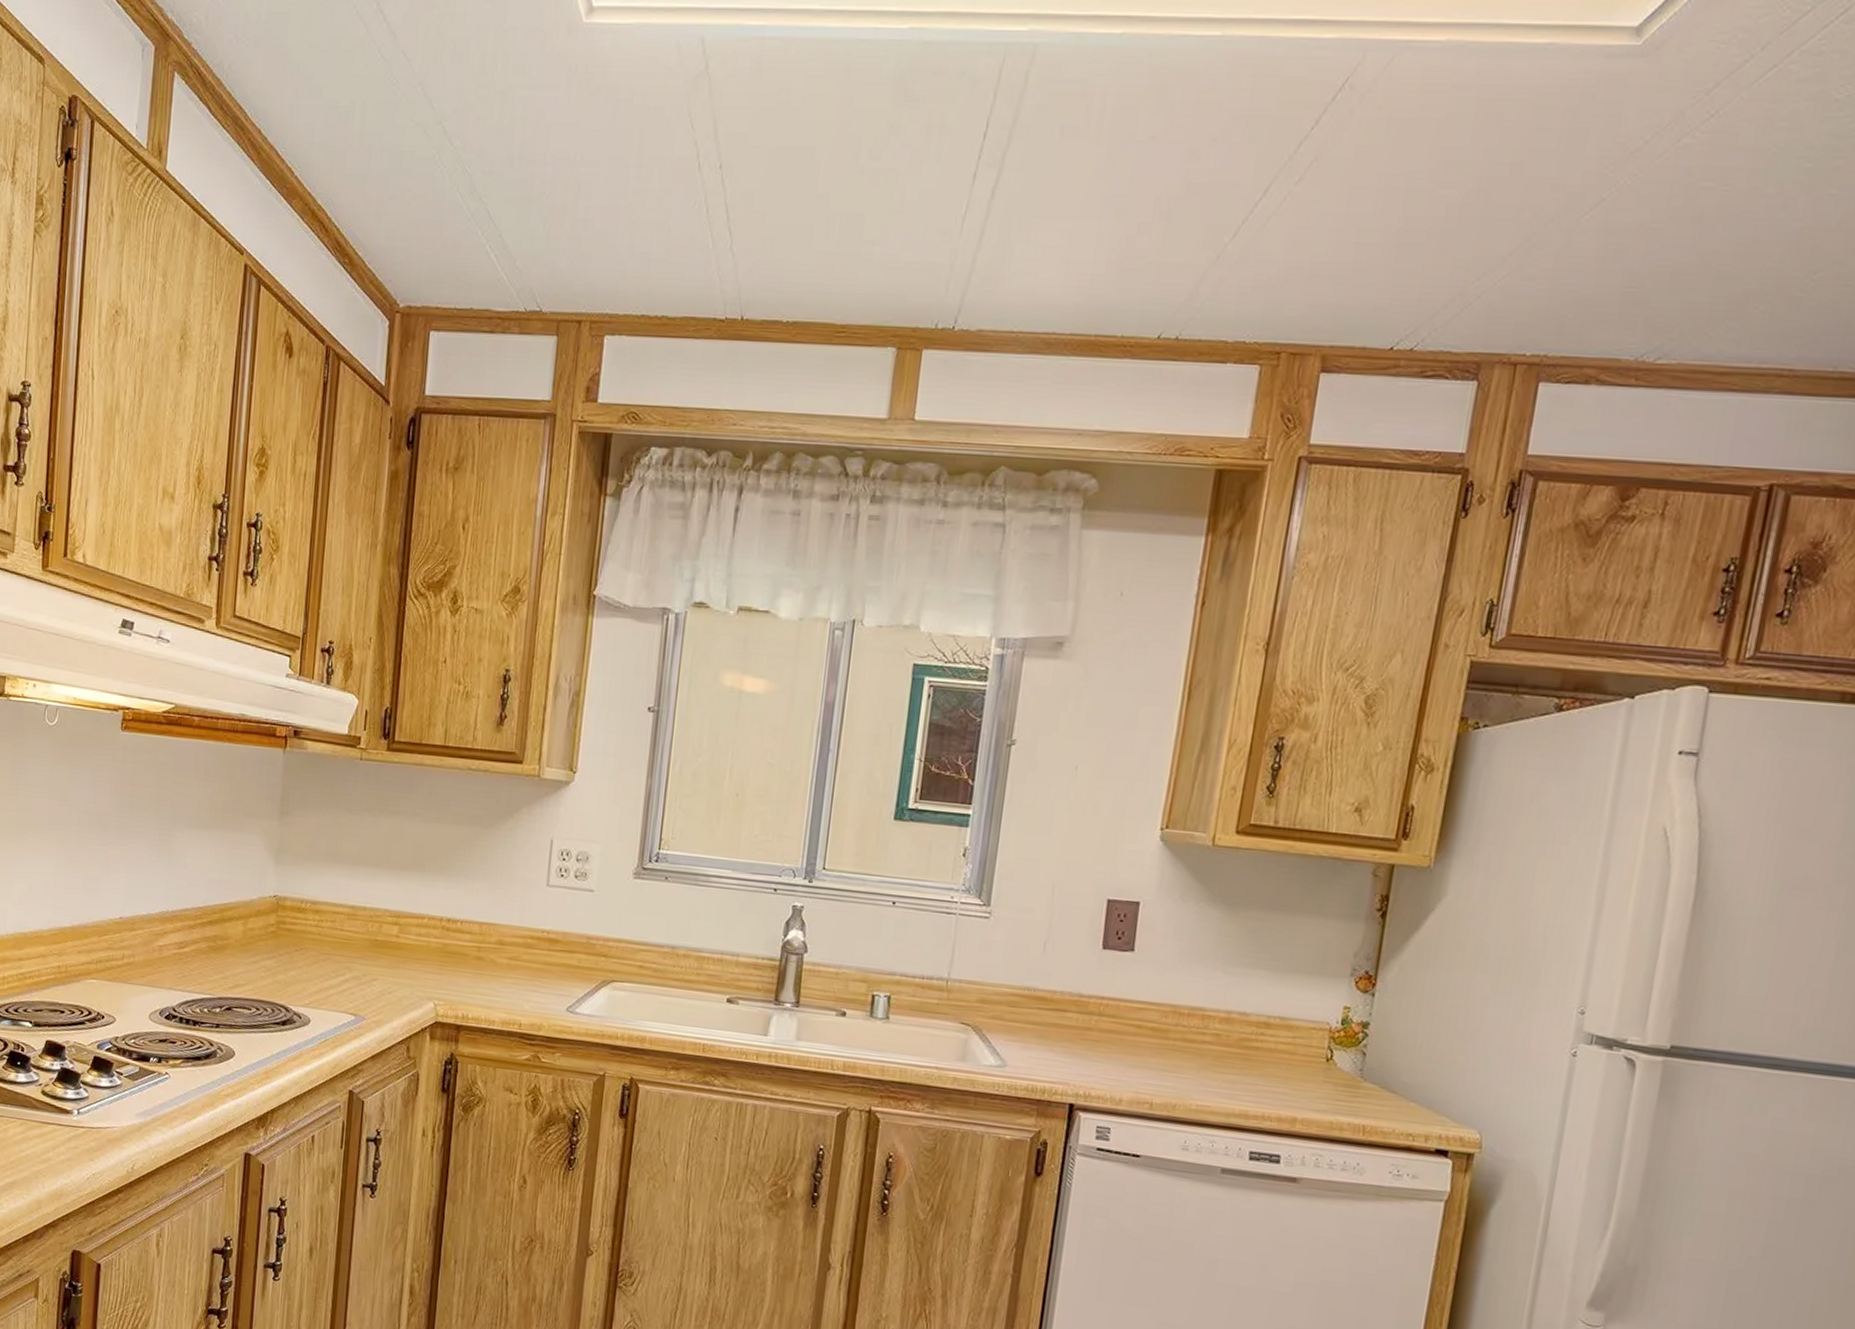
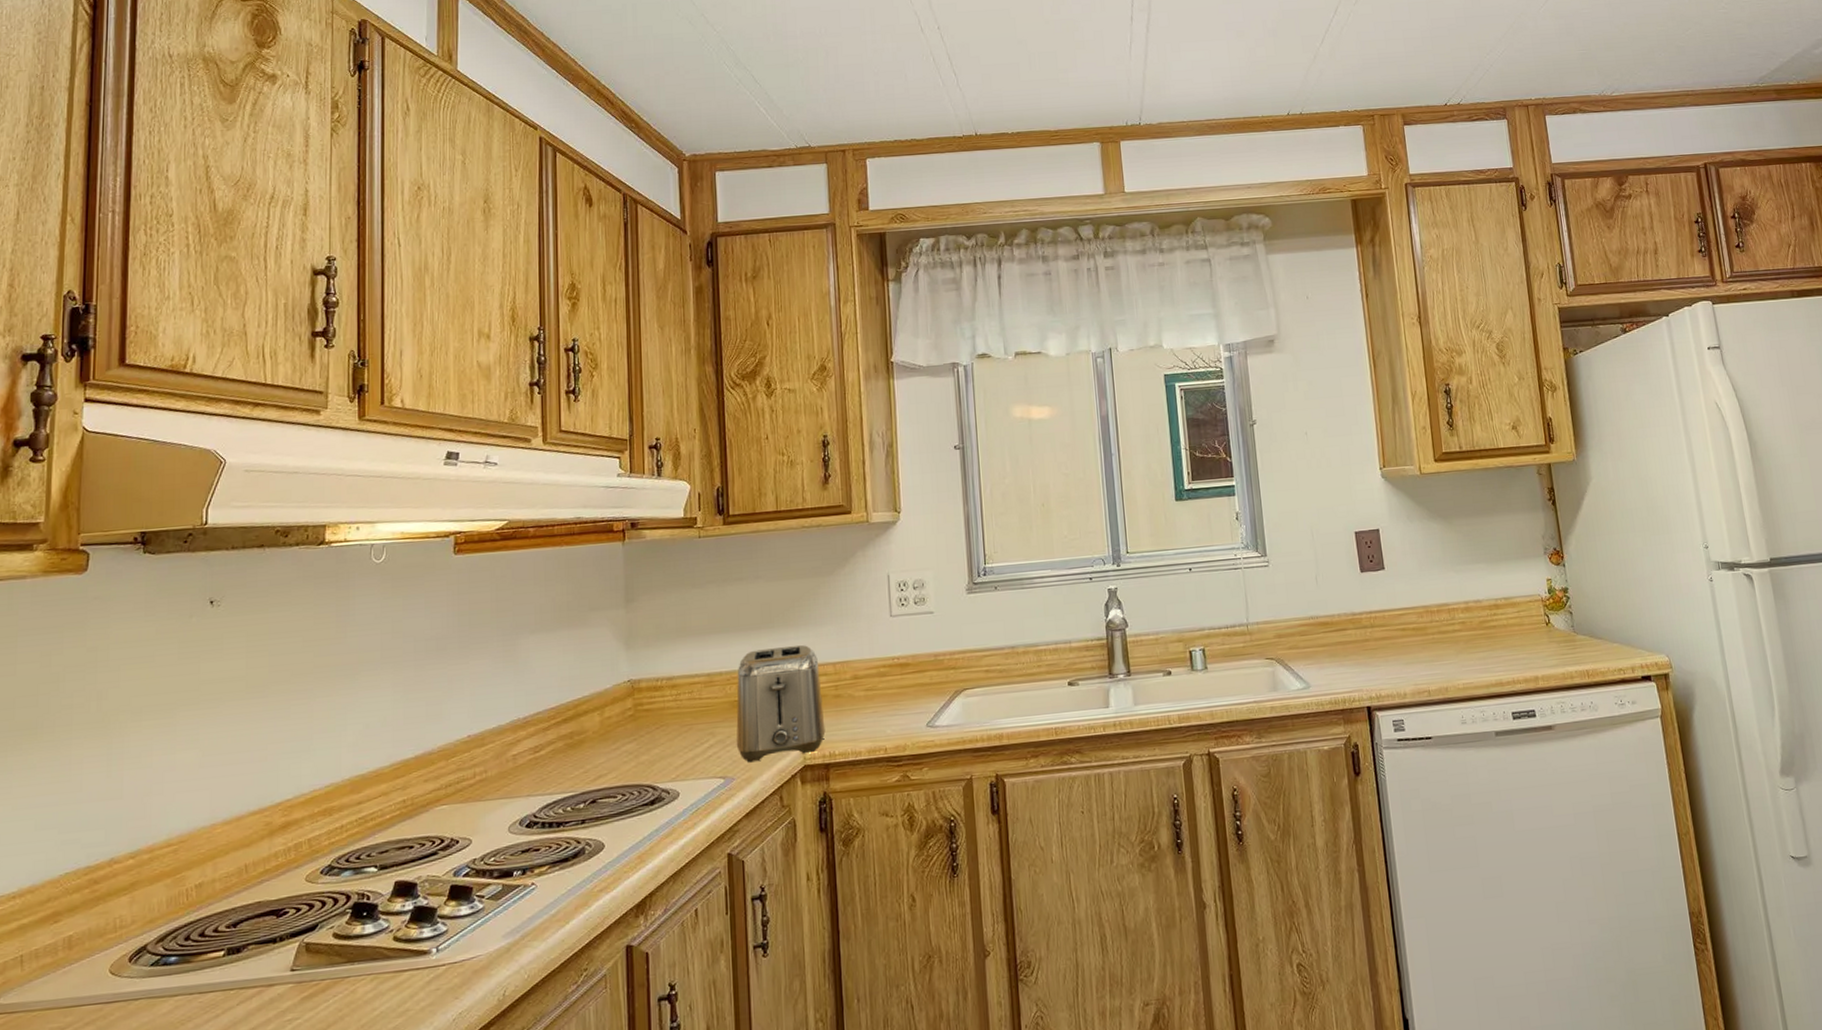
toaster: none [371,891,465,1011] -> present [736,645,826,763]

